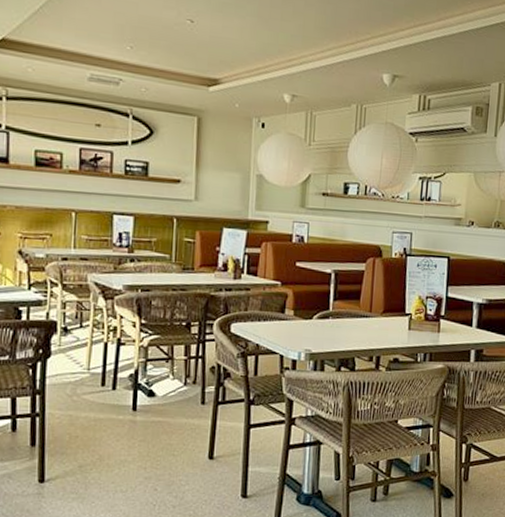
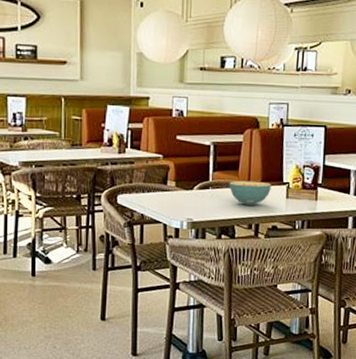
cereal bowl: none [350,310,394,337] -> present [229,180,272,205]

